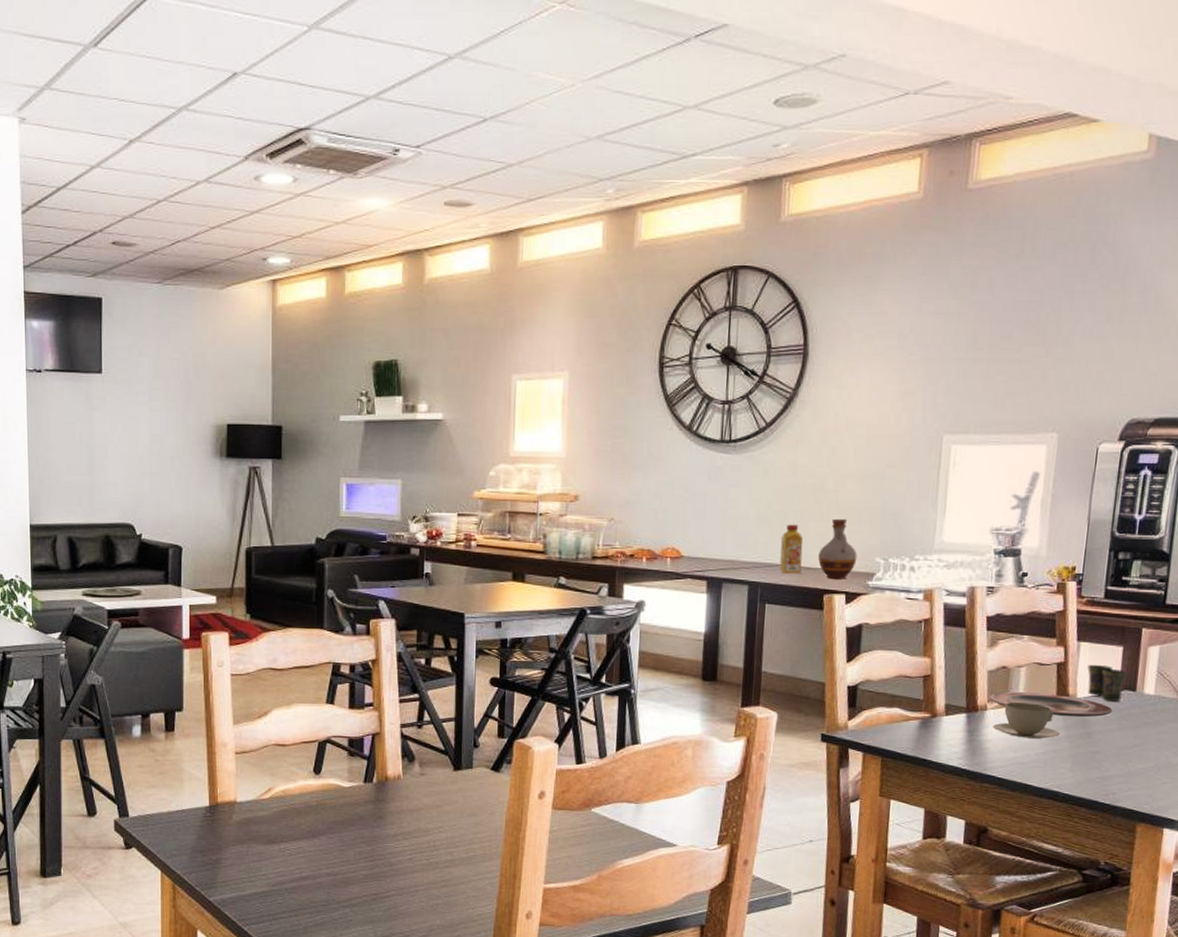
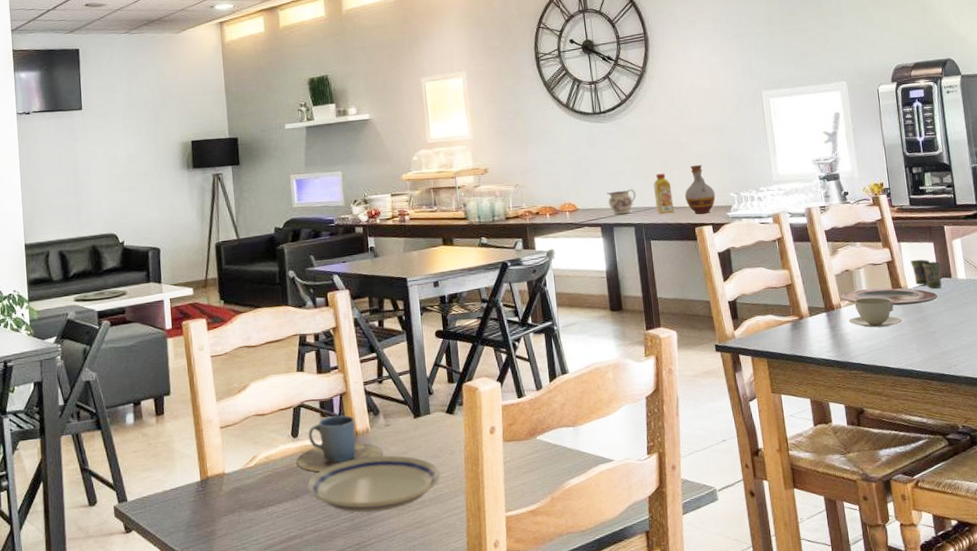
cup: none [316,757,414,814] -> present [296,415,383,472]
plate: none [326,805,477,863] -> present [307,455,441,512]
pitcher: none [720,539,758,569] -> present [607,189,637,215]

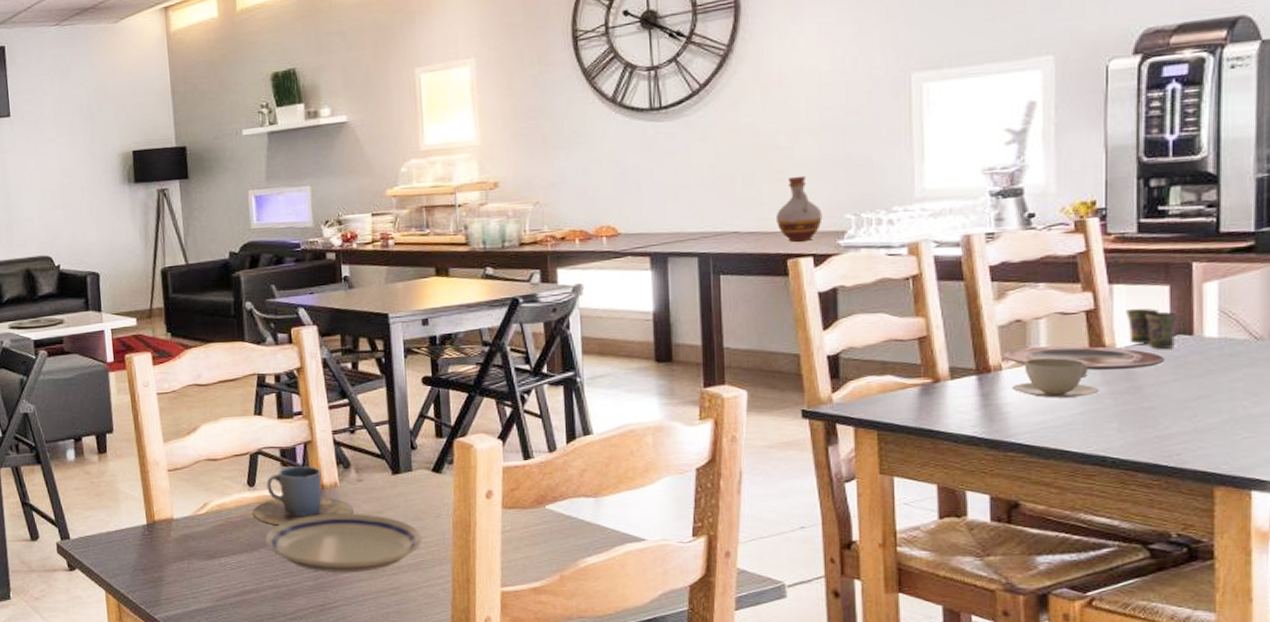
pitcher: present [607,189,637,215] -> none [662,208,704,241]
juice bottle: present [653,173,674,214] -> none [729,187,758,241]

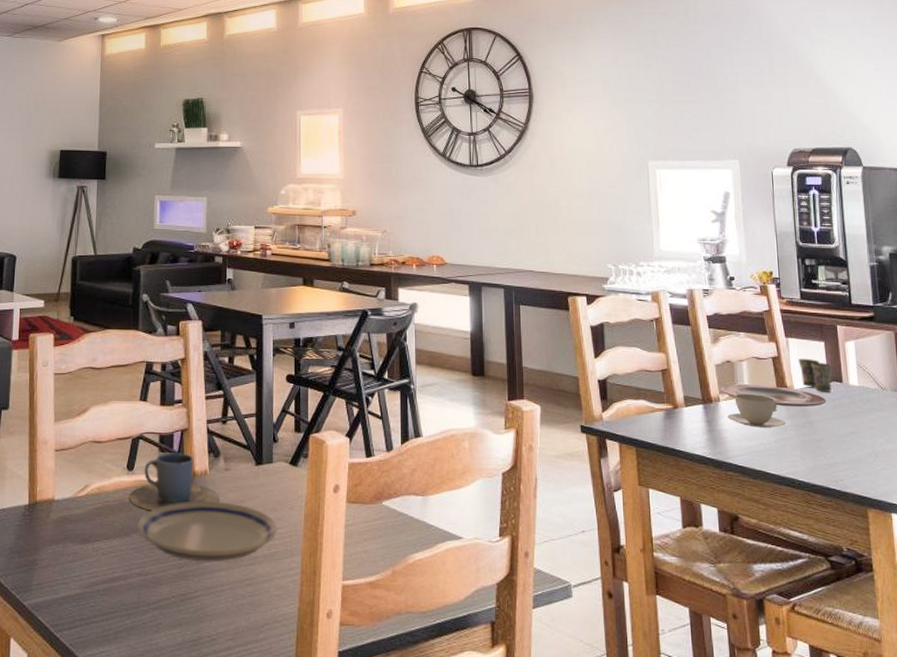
jug: present [776,175,823,242] -> none [560,230,592,283]

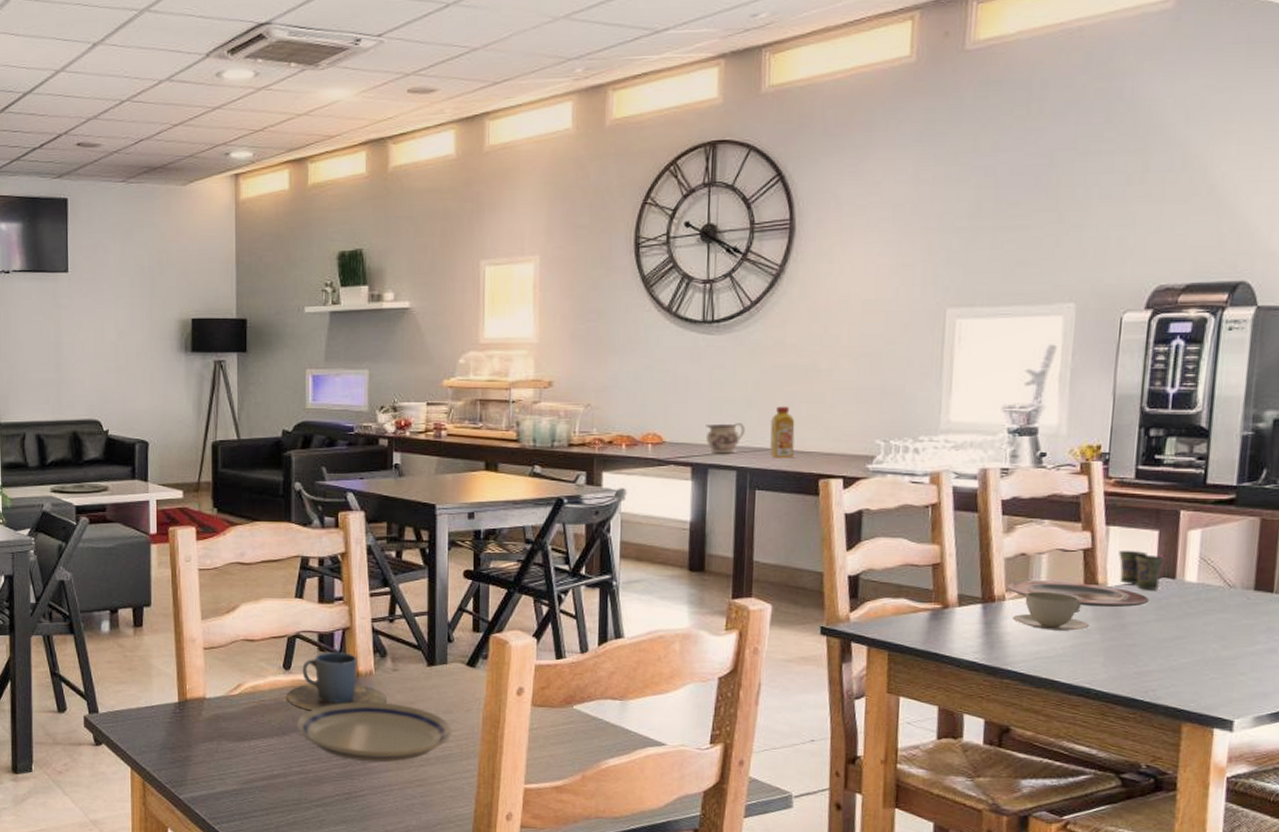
pitcher: none [478,248,509,274] -> present [705,423,746,454]
juice bottle: none [526,235,547,279] -> present [770,406,795,458]

